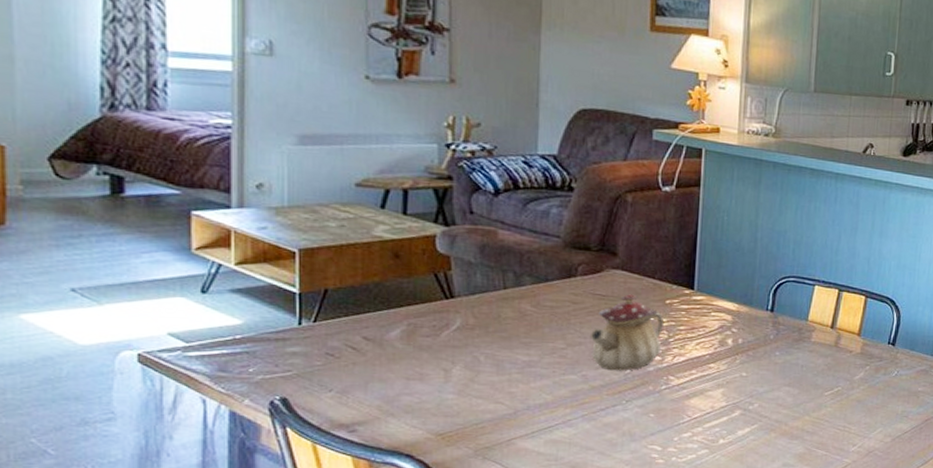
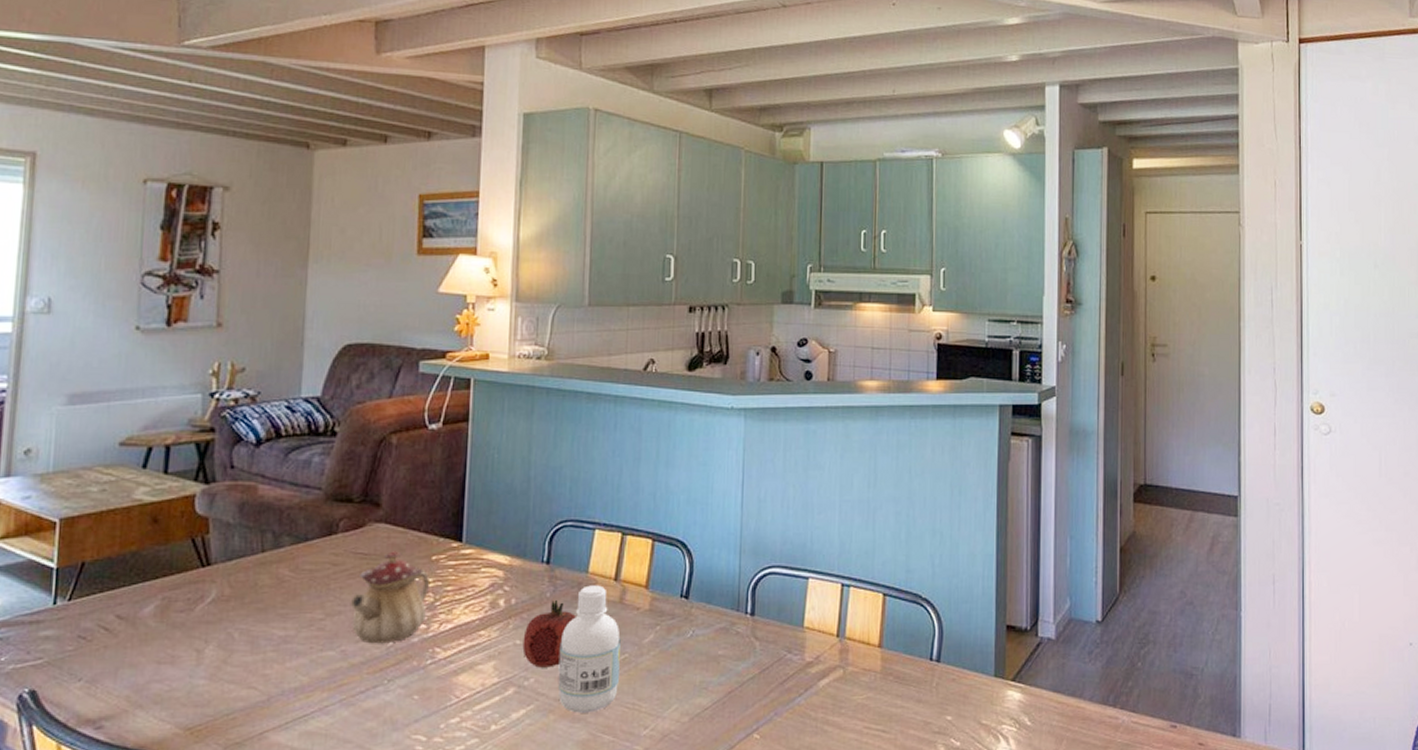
fruit: none [748,341,796,396] -> present [522,599,576,668]
bottle: none [778,331,835,432] -> present [557,585,621,713]

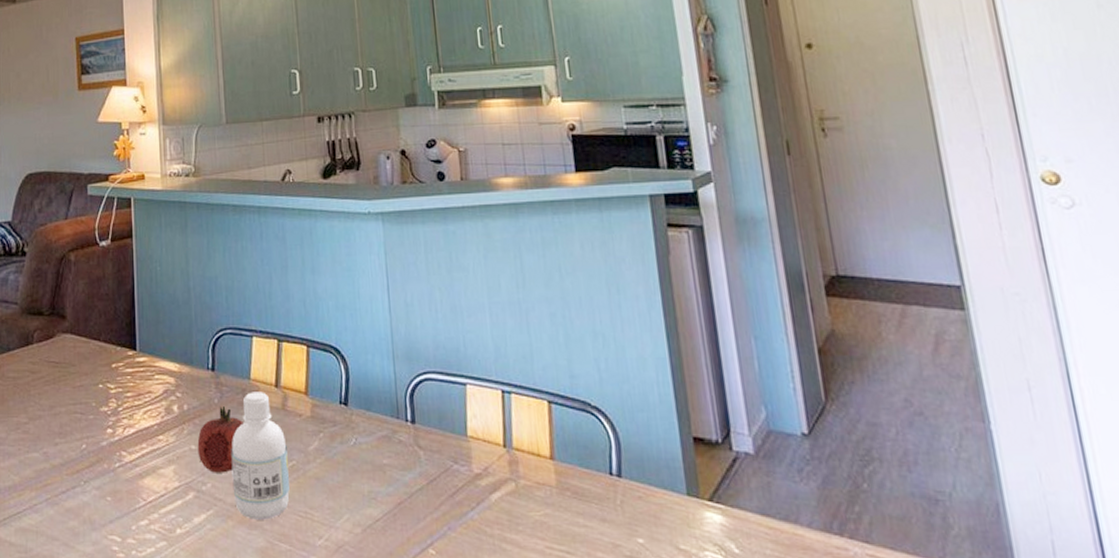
teapot: present [350,551,429,644] -> none [47,359,112,447]

